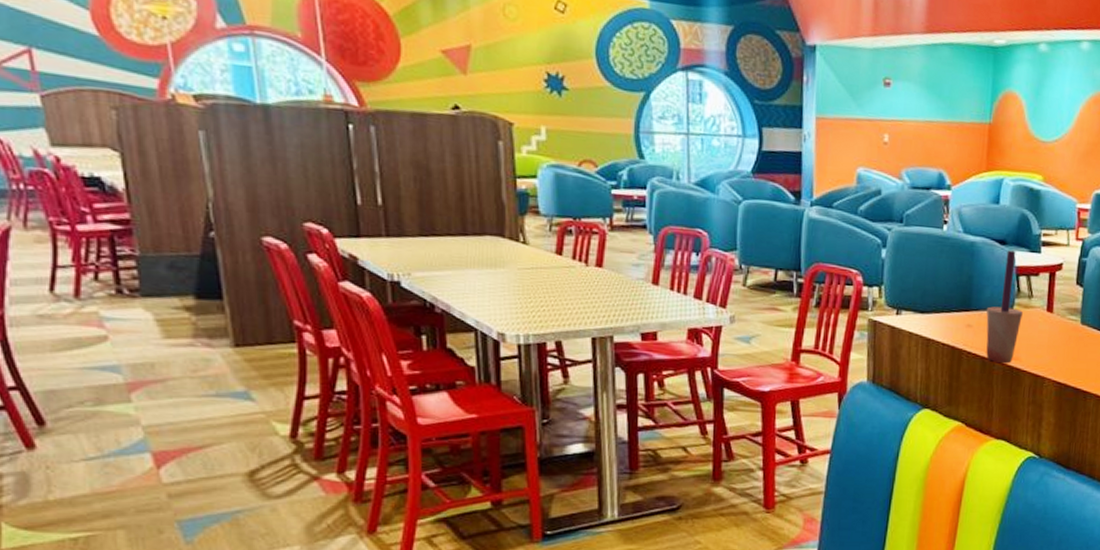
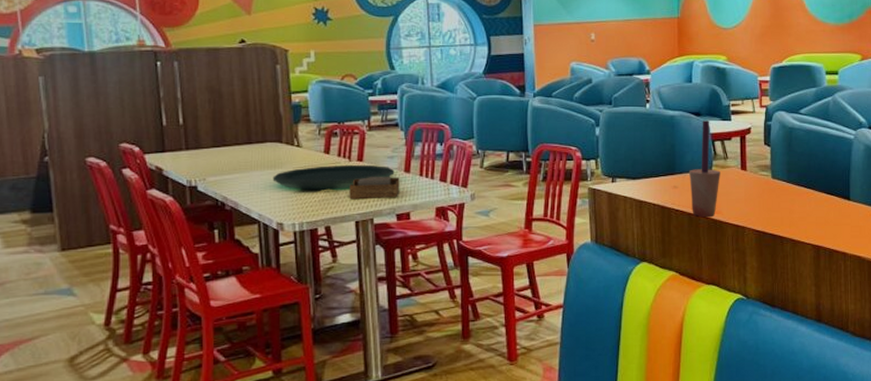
tray: none [492,269,641,300] -> present [272,164,395,191]
napkin holder: none [585,286,646,314] -> present [349,177,400,200]

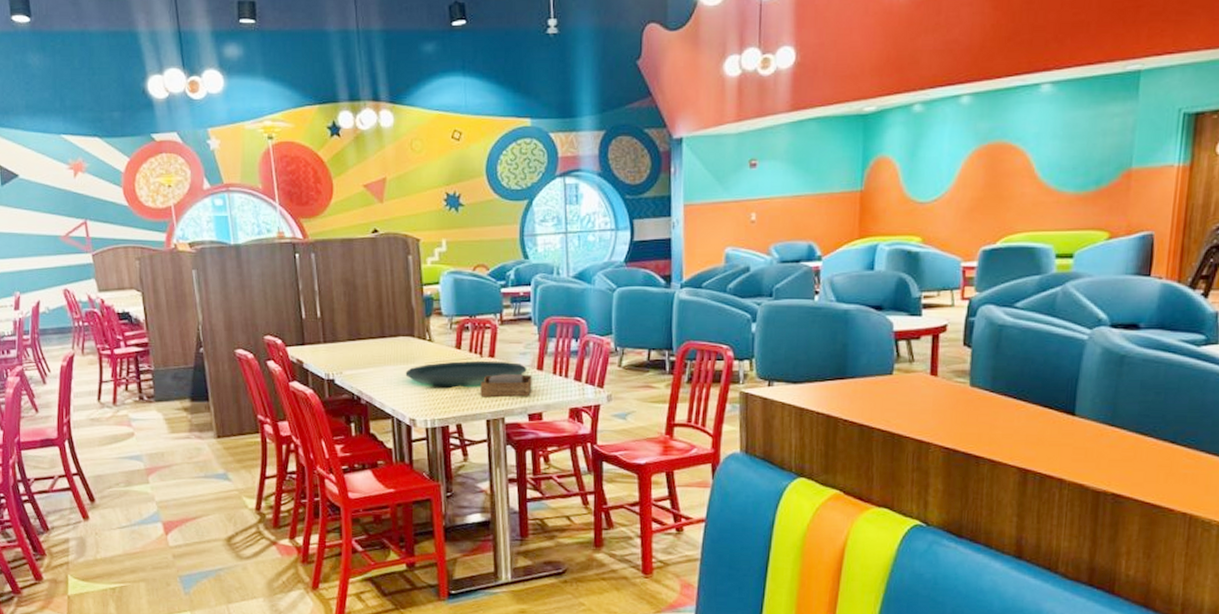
beverage cup: present [688,120,720,218] -> none [862,316,903,431]

